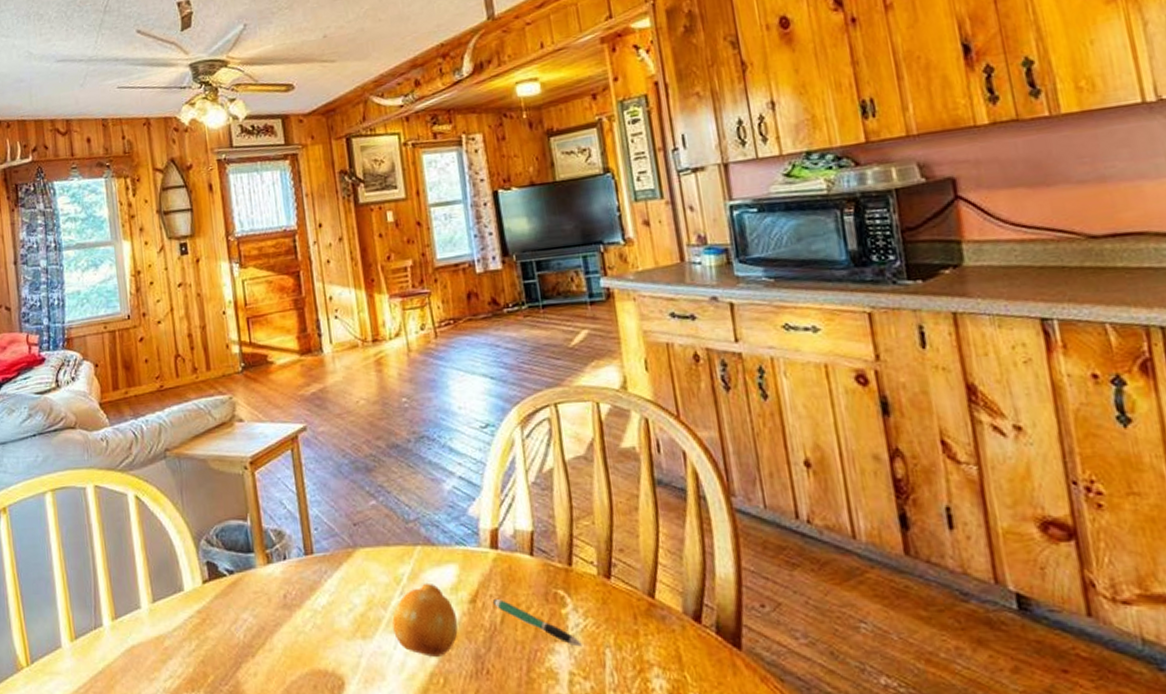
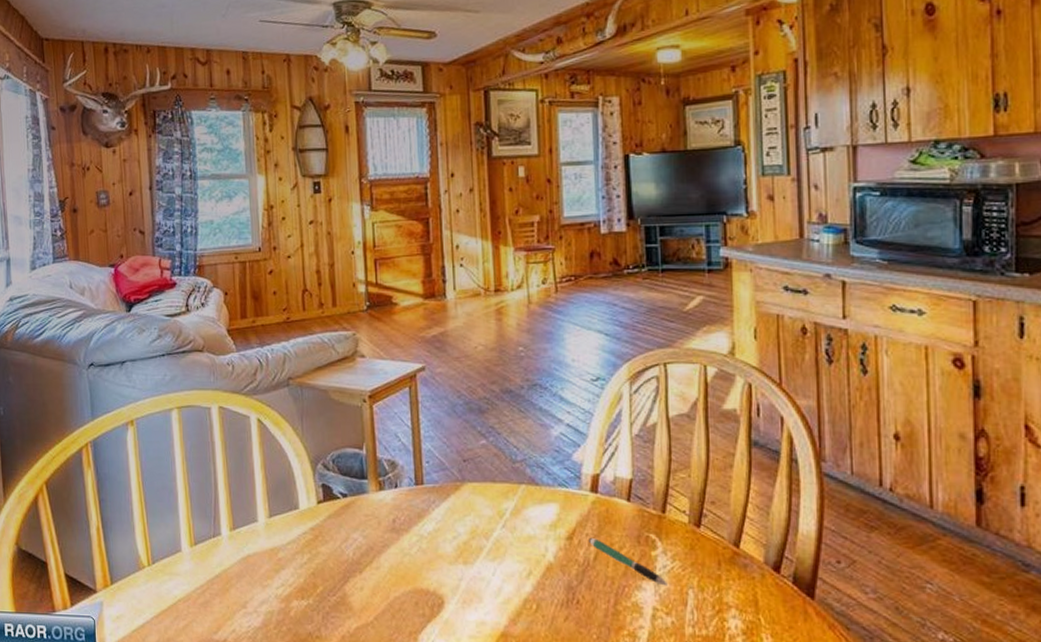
fruit: present [392,583,458,658] -> none [493,518,554,586]

